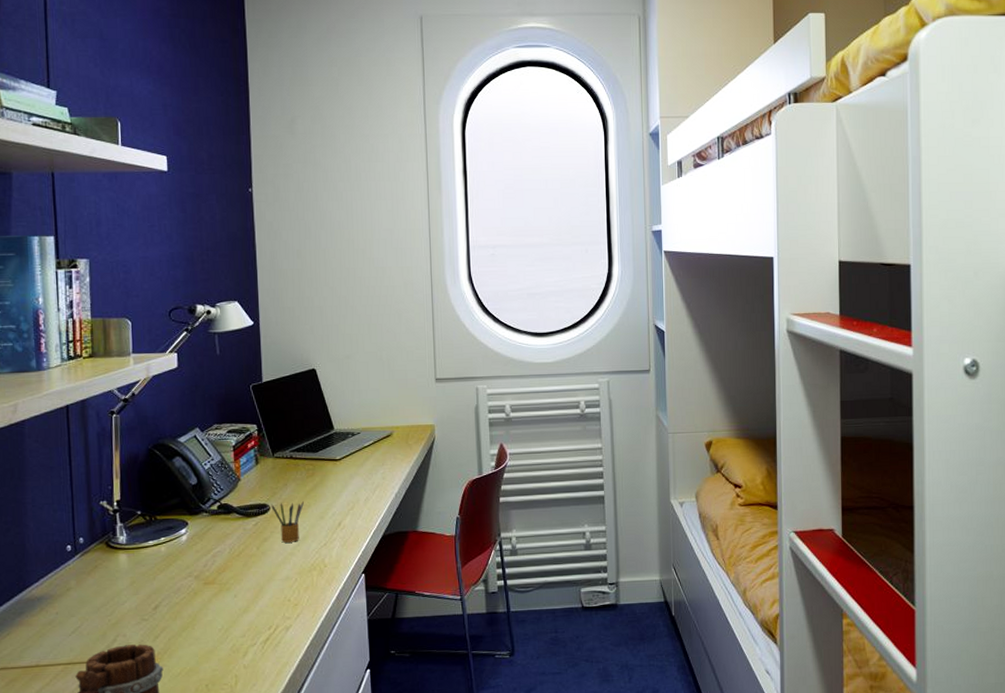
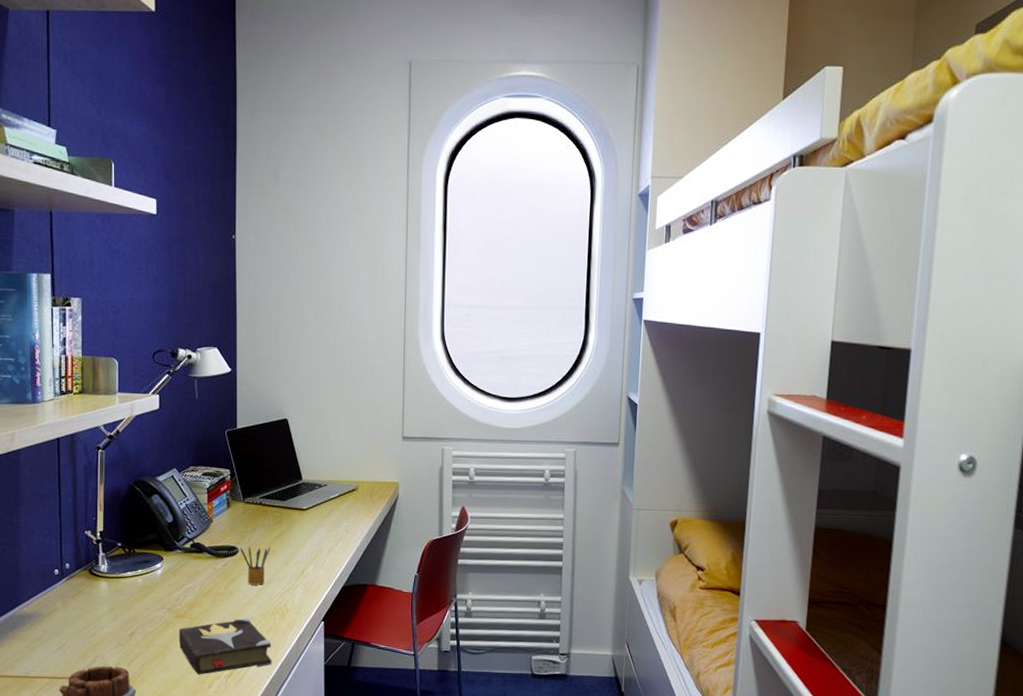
hardback book: none [208,578,311,644] -> present [178,617,272,675]

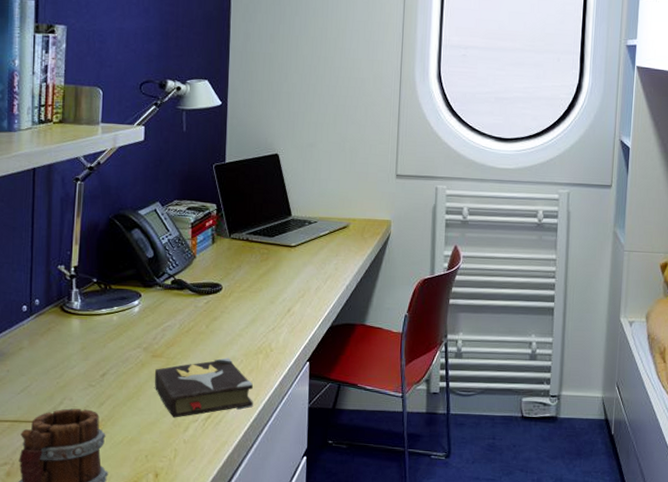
pencil box: present [240,546,270,585] -> none [224,283,256,324]

